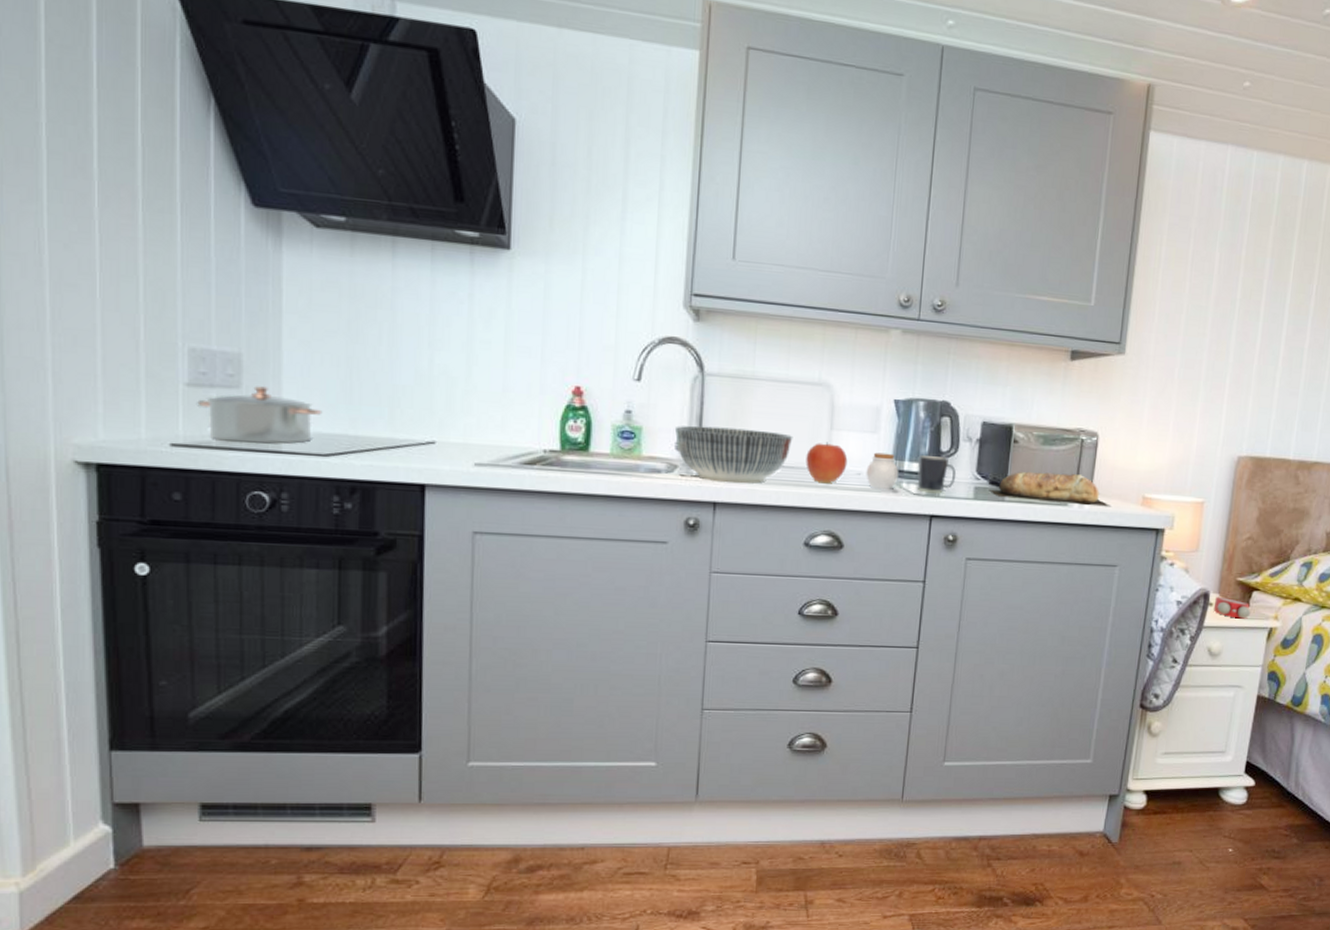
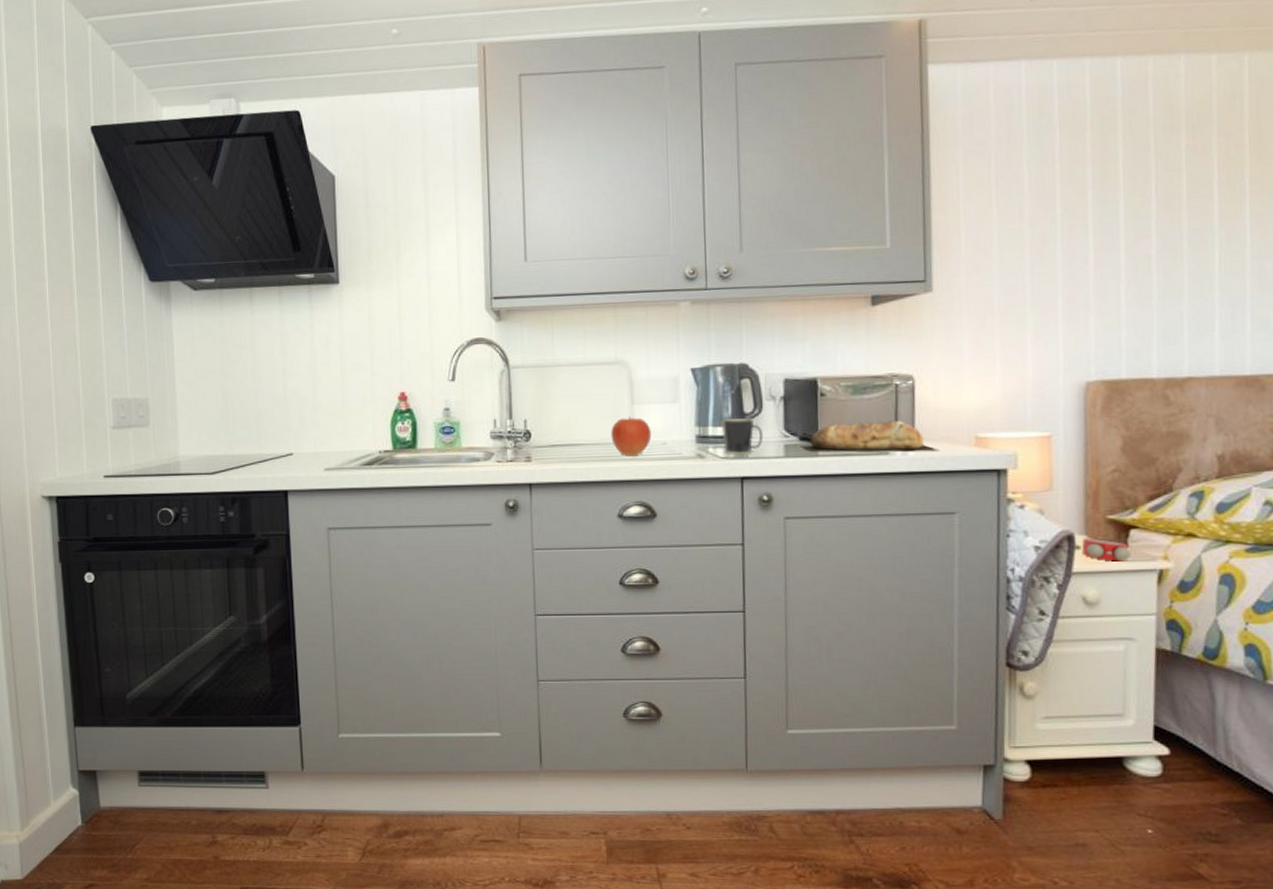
cooking pot: present [199,386,323,444] -> none [121,422,208,470]
bowl: present [674,425,793,484] -> none [488,412,597,465]
jar: present [866,452,899,491] -> none [671,420,704,457]

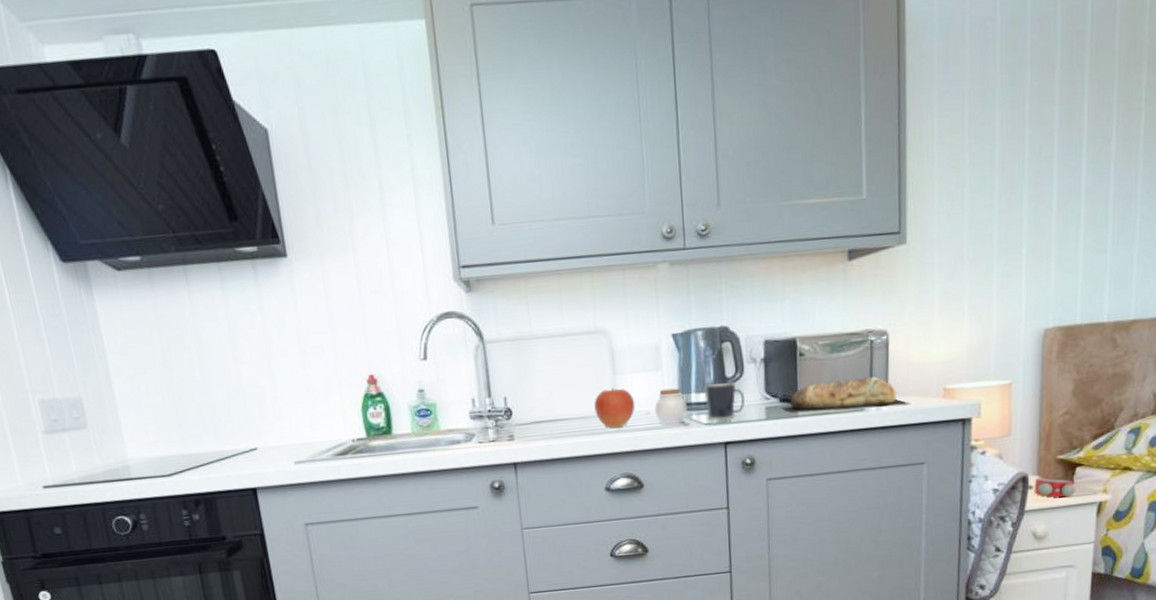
jar: none [671,420,704,457] -> present [654,388,688,426]

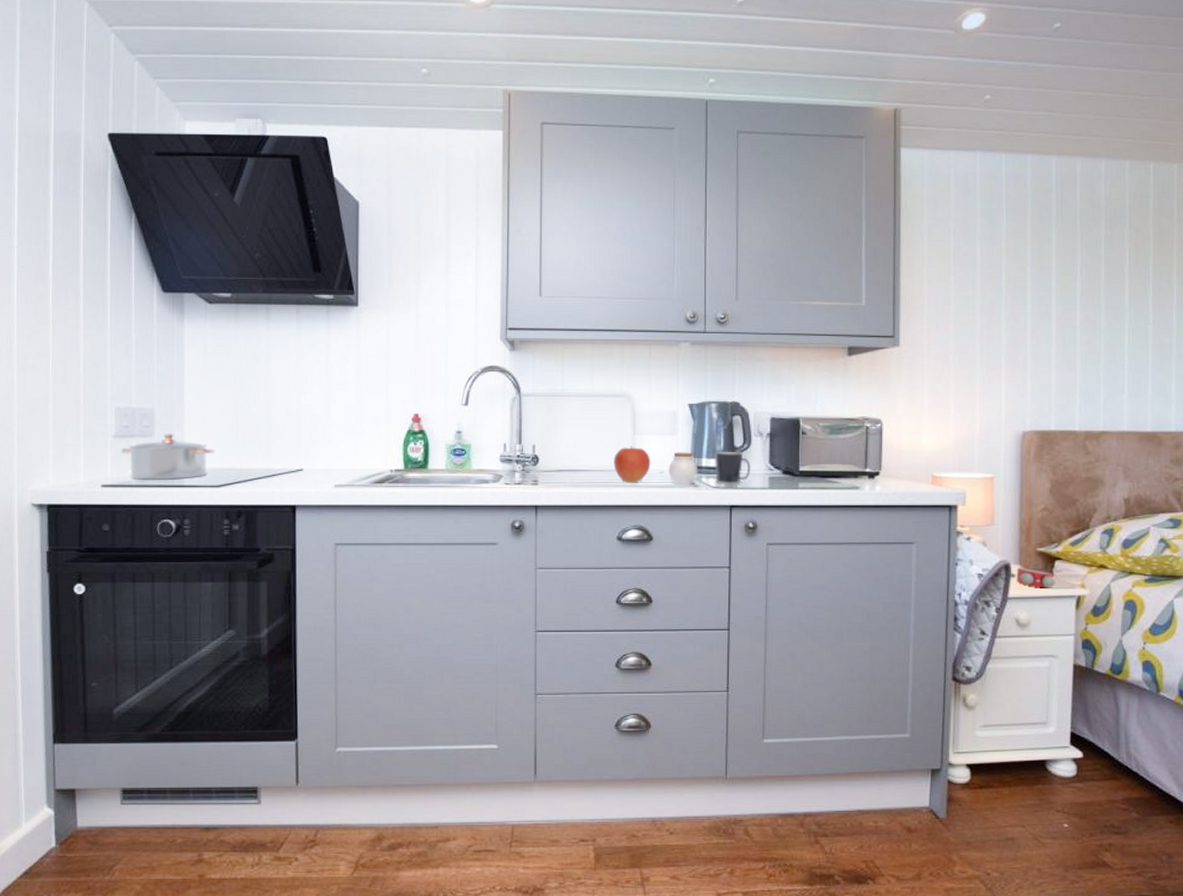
cooking pot: none [57,423,158,477] -> present [123,434,215,481]
bread loaf: present [780,377,911,414] -> none [782,459,902,488]

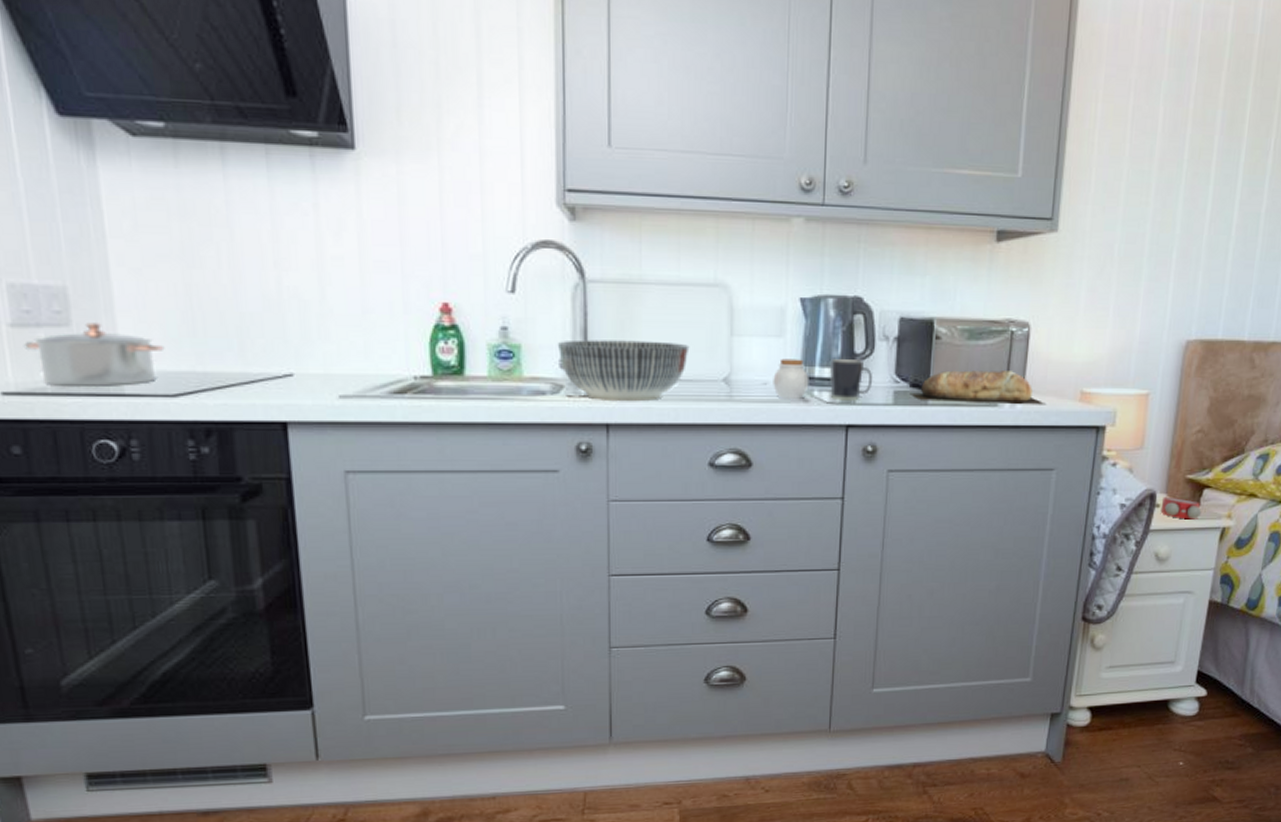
bowl: none [498,440,601,488] -> present [557,339,690,402]
fruit: present [614,446,651,482] -> none [705,350,752,395]
bread loaf: none [782,459,902,488] -> present [909,370,1047,405]

